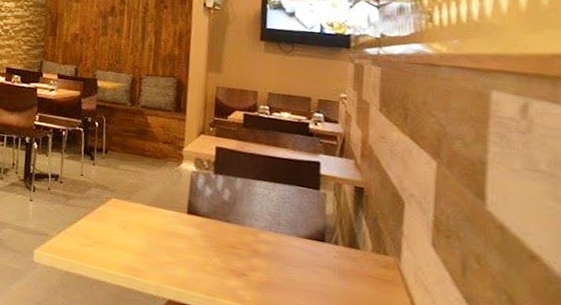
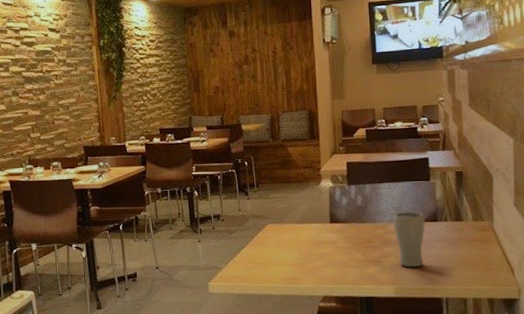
drinking glass: none [266,220,309,294] -> present [392,211,425,268]

